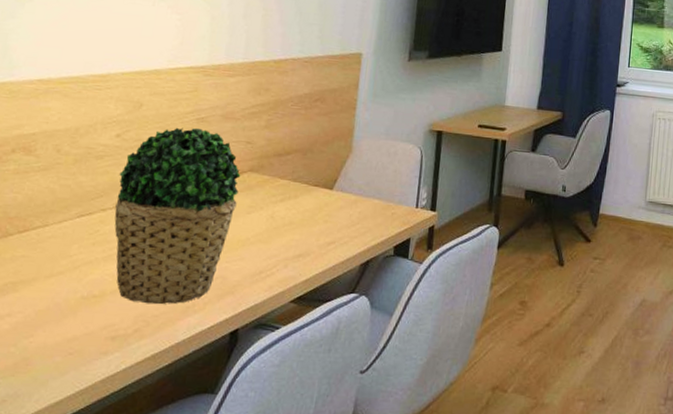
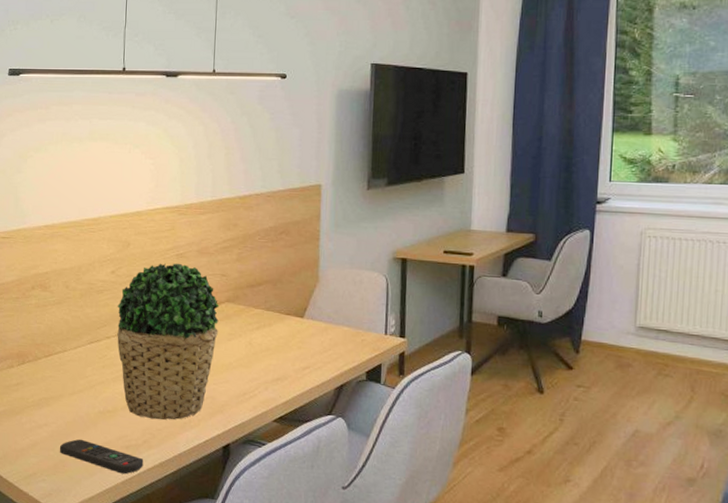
remote control: none [24,330,133,371] -> present [60,439,144,475]

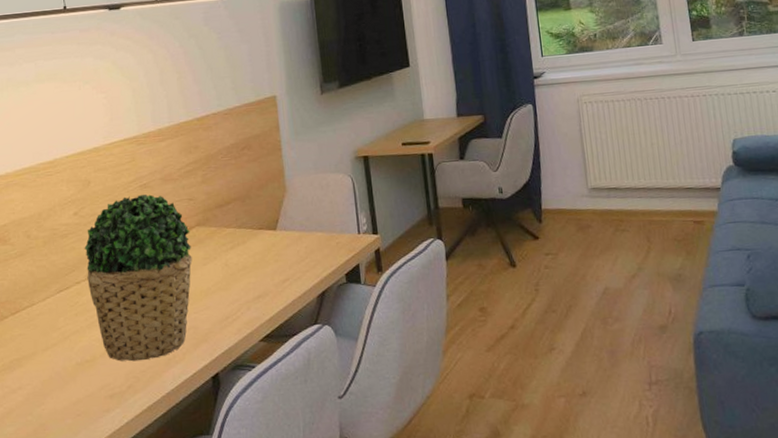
remote control: present [60,439,144,475] -> none [38,396,131,427]

